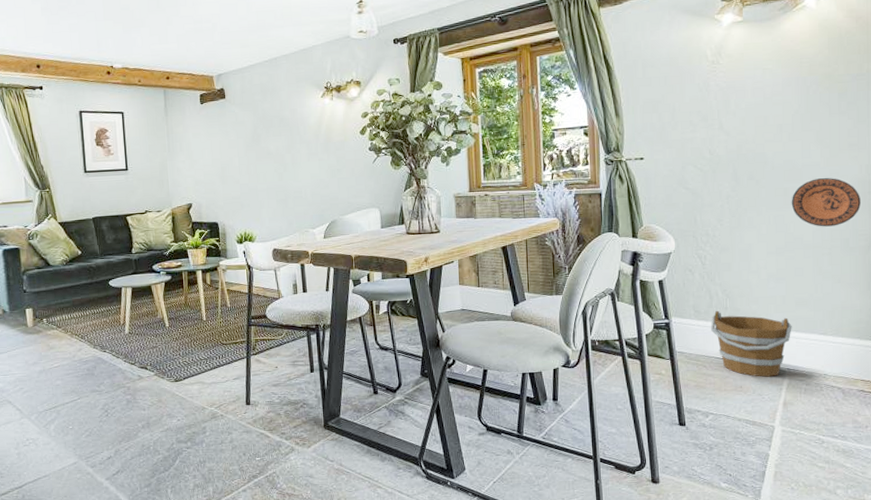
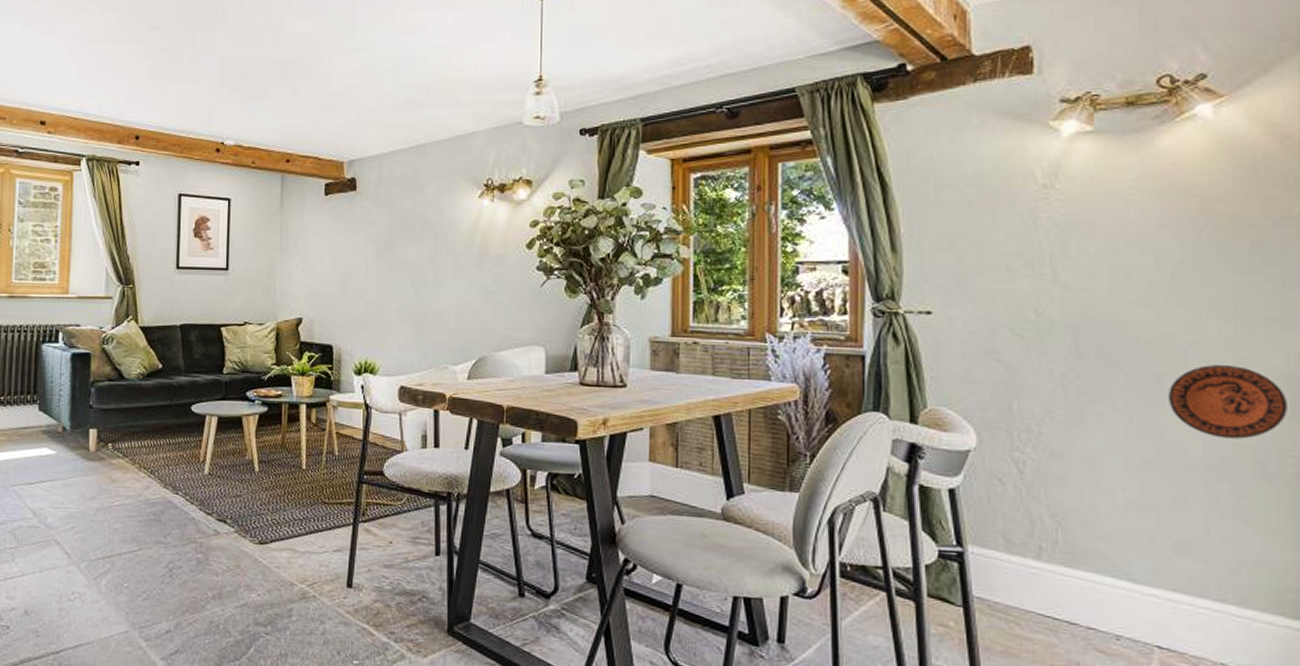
bucket: present [710,311,792,377] -> none [1029,544,1166,656]

